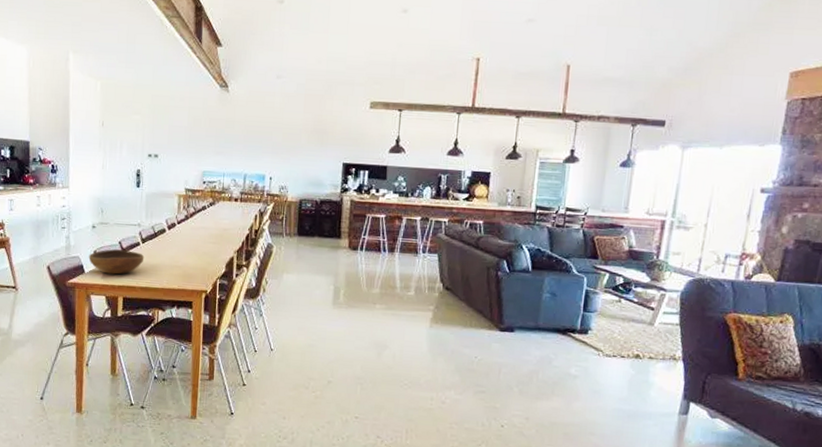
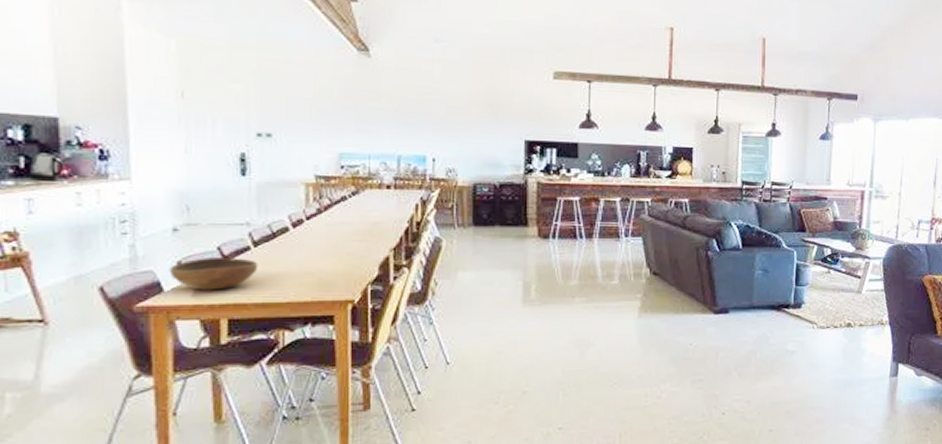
kettle: none [12,167,32,188] -> present [30,153,65,181]

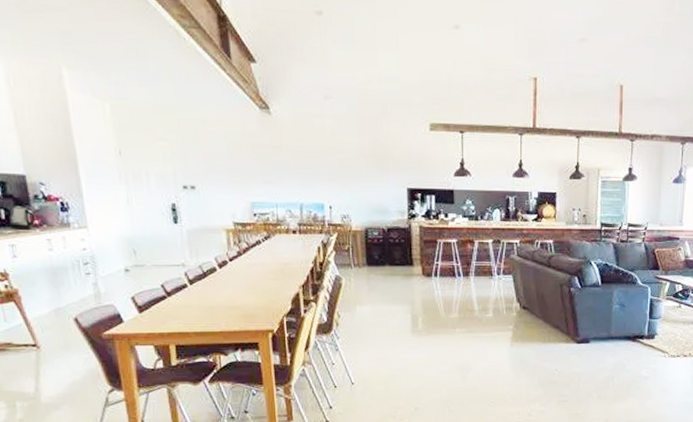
bowl: present [169,257,259,290] -> none [125,294,195,321]

